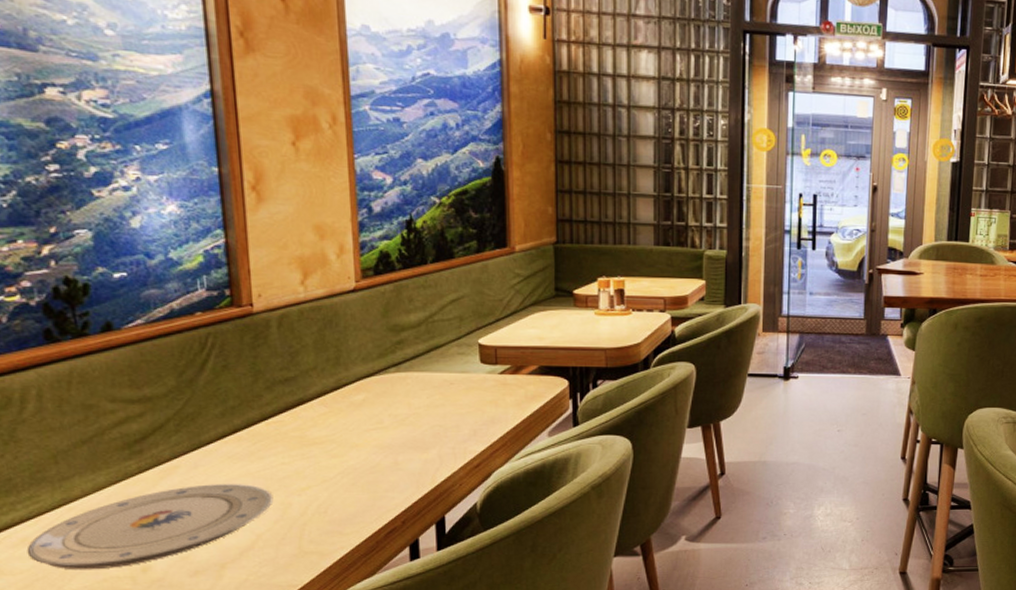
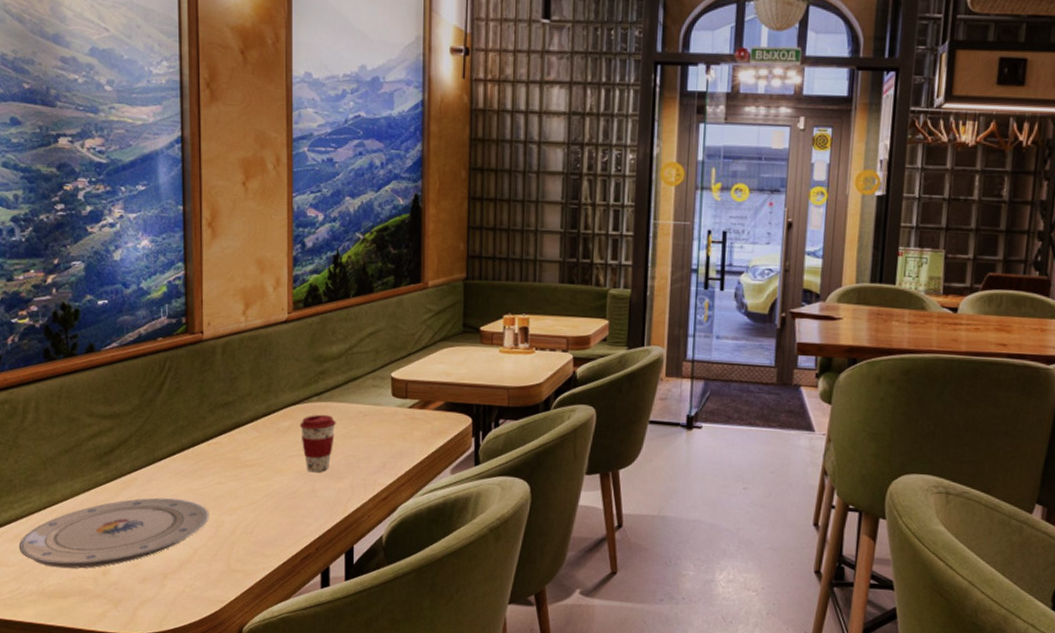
coffee cup: none [376,385,419,445] -> present [299,414,336,473]

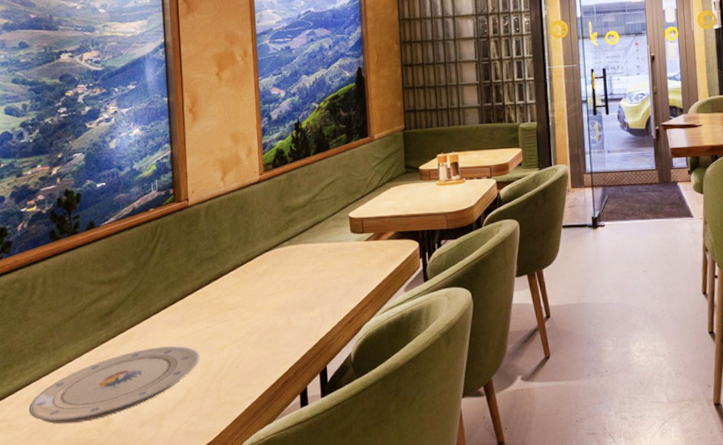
coffee cup: present [299,414,336,473] -> none [274,255,305,307]

